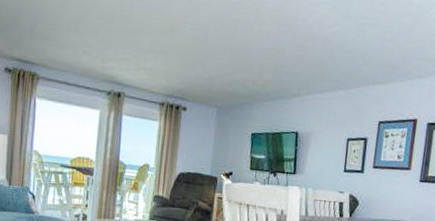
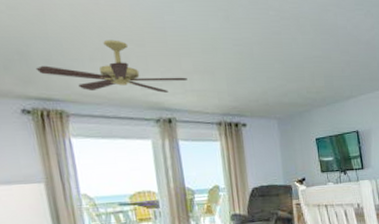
ceiling fan: none [23,13,143,68] -> present [35,40,188,93]

